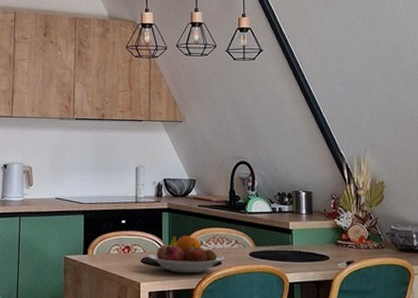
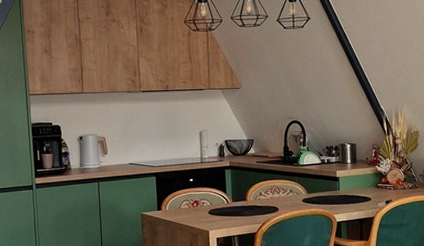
fruit bowl: present [147,235,224,274] -> none [214,188,280,221]

